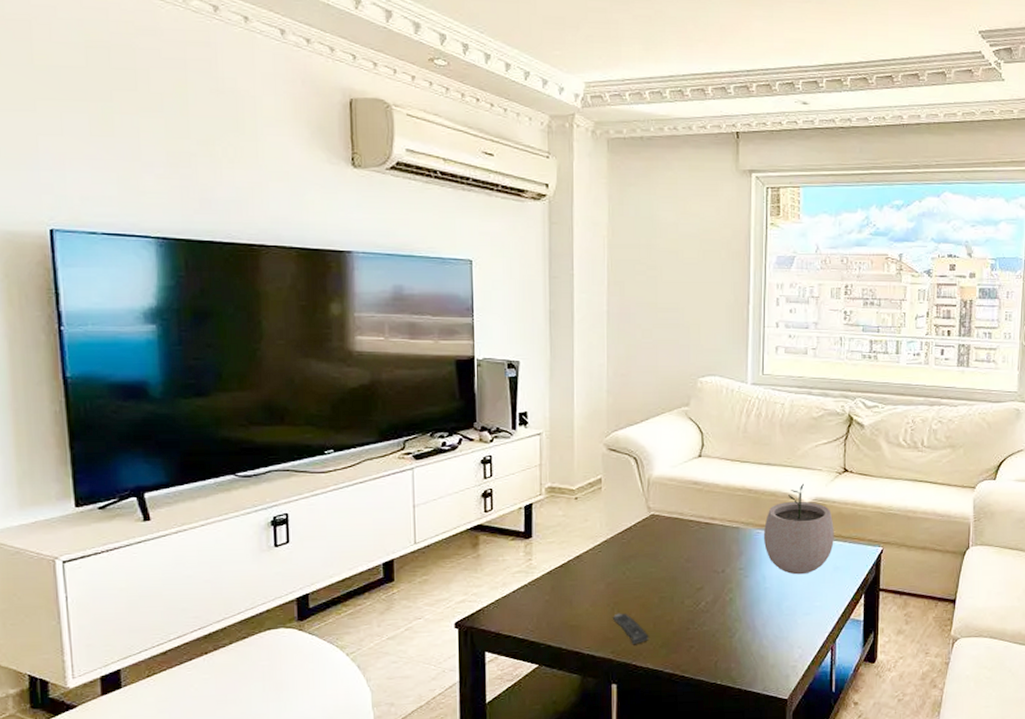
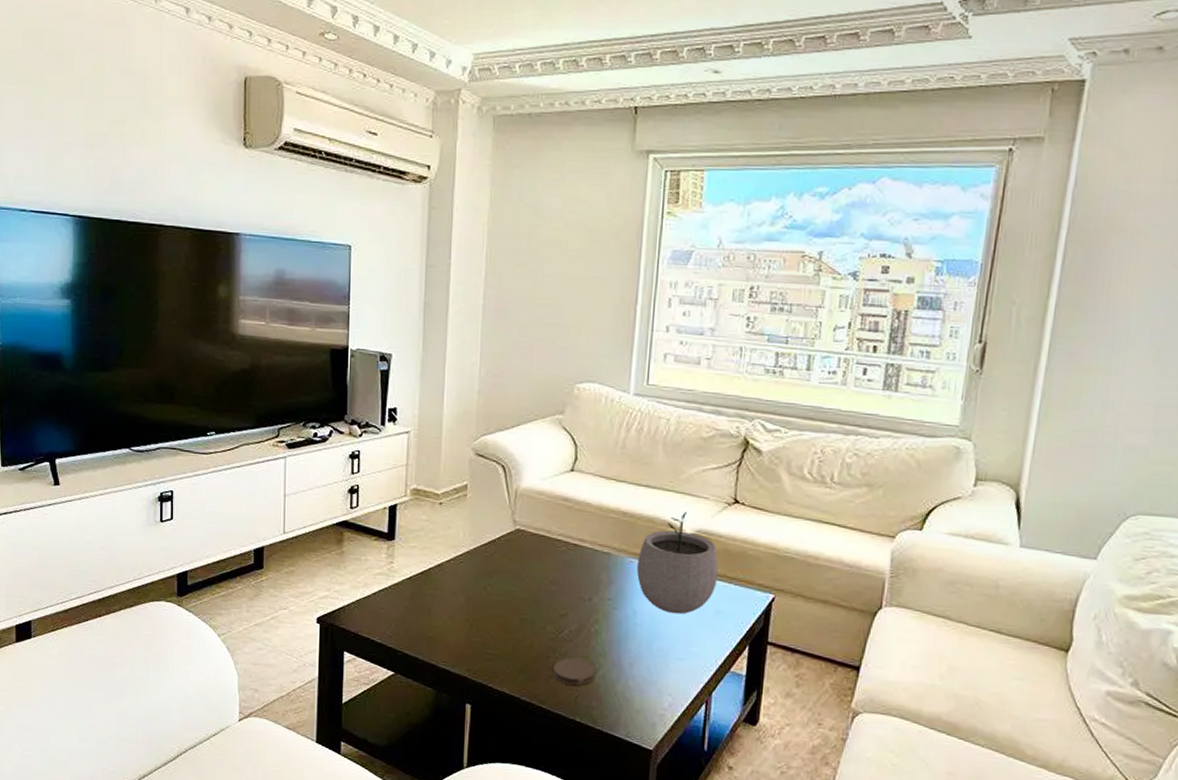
remote control: present [612,613,649,645] -> none [470,630,507,666]
coaster: none [694,626,732,652] -> present [553,658,596,686]

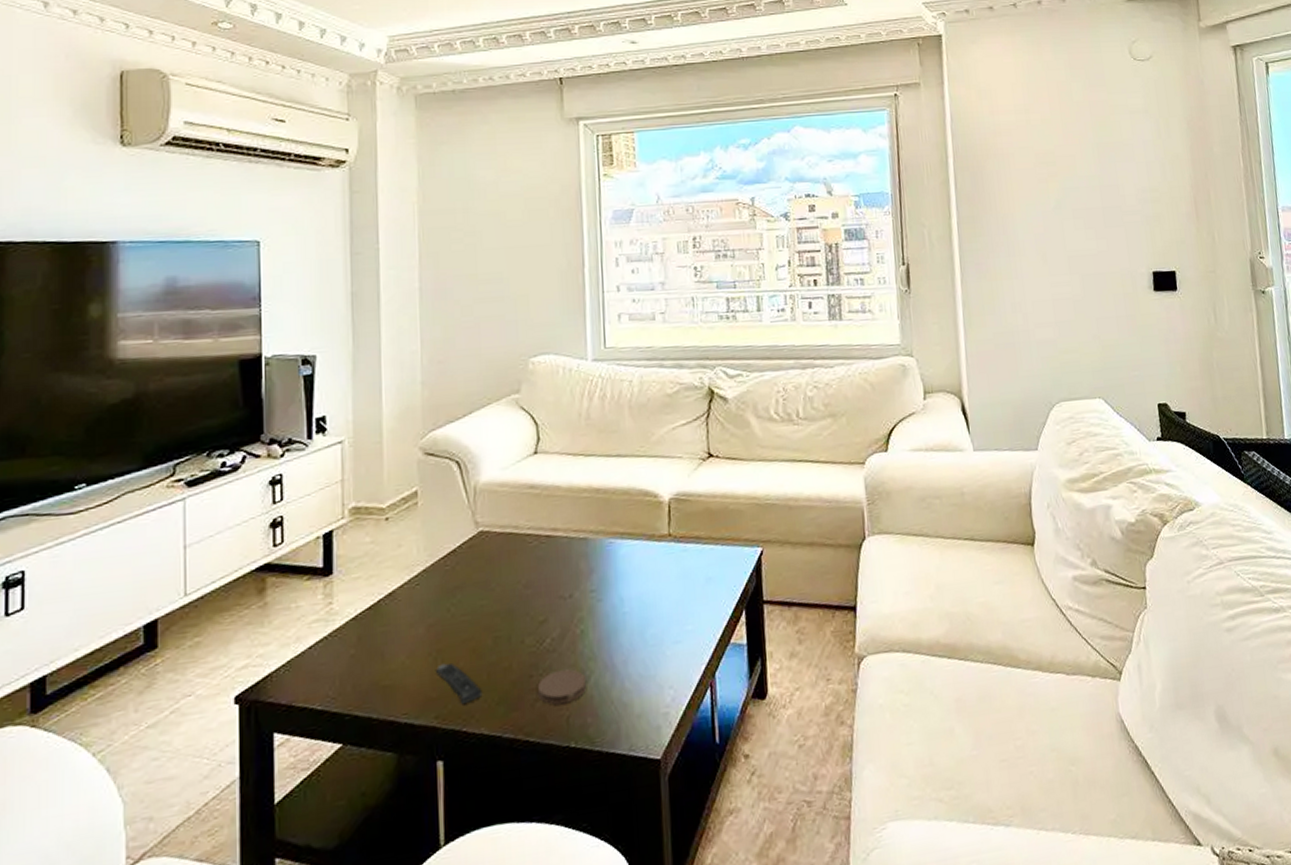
remote control: none [470,630,507,666] -> present [435,662,483,705]
plant pot: present [636,511,719,615] -> none [617,475,704,593]

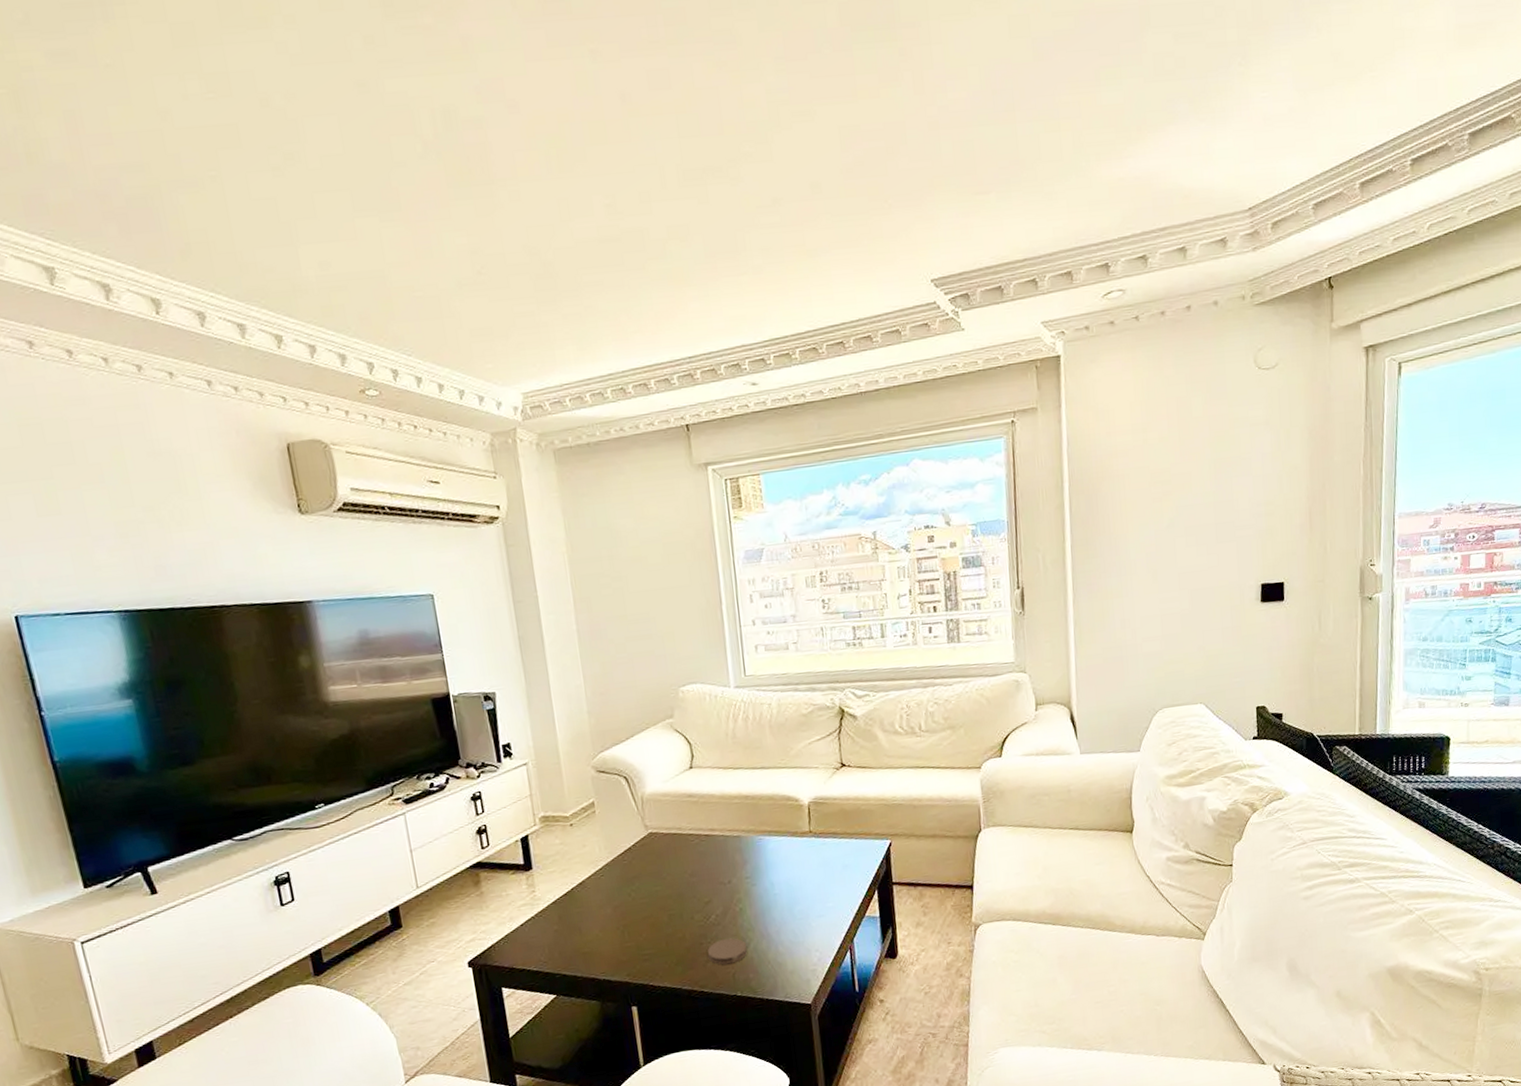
remote control: present [435,662,483,705] -> none [623,934,663,966]

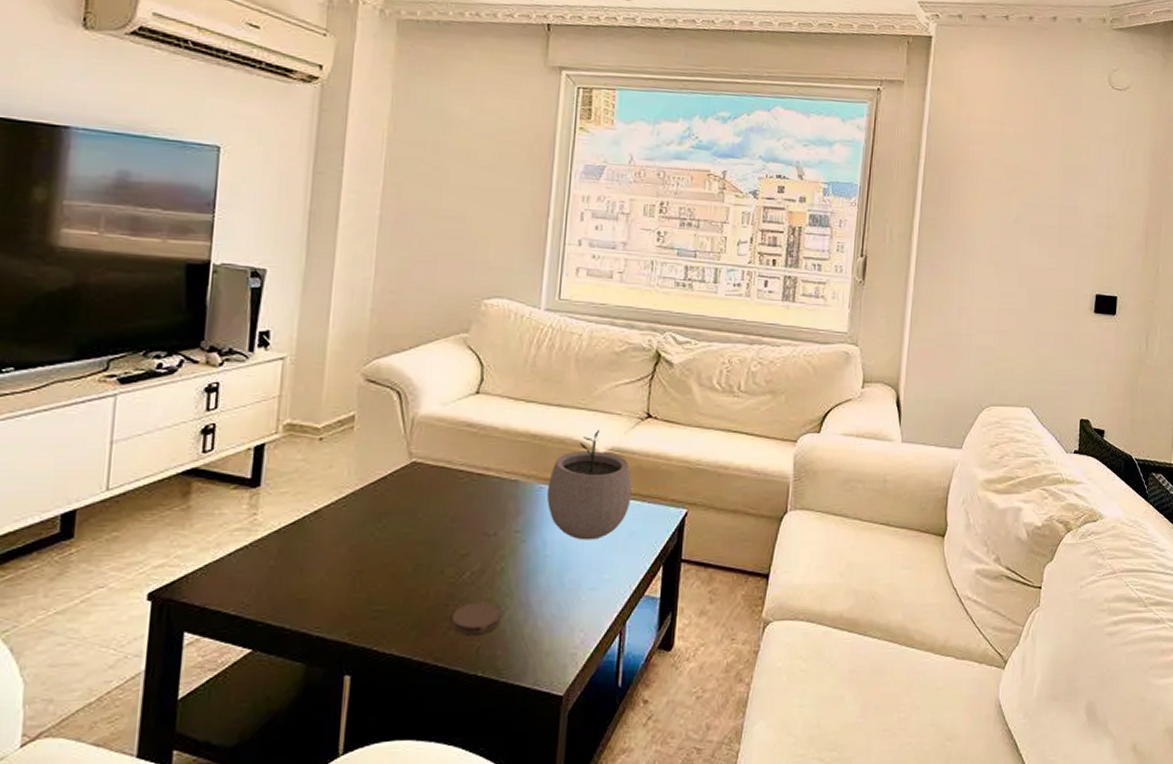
plant pot: none [765,783,840,878] -> present [546,429,632,540]

